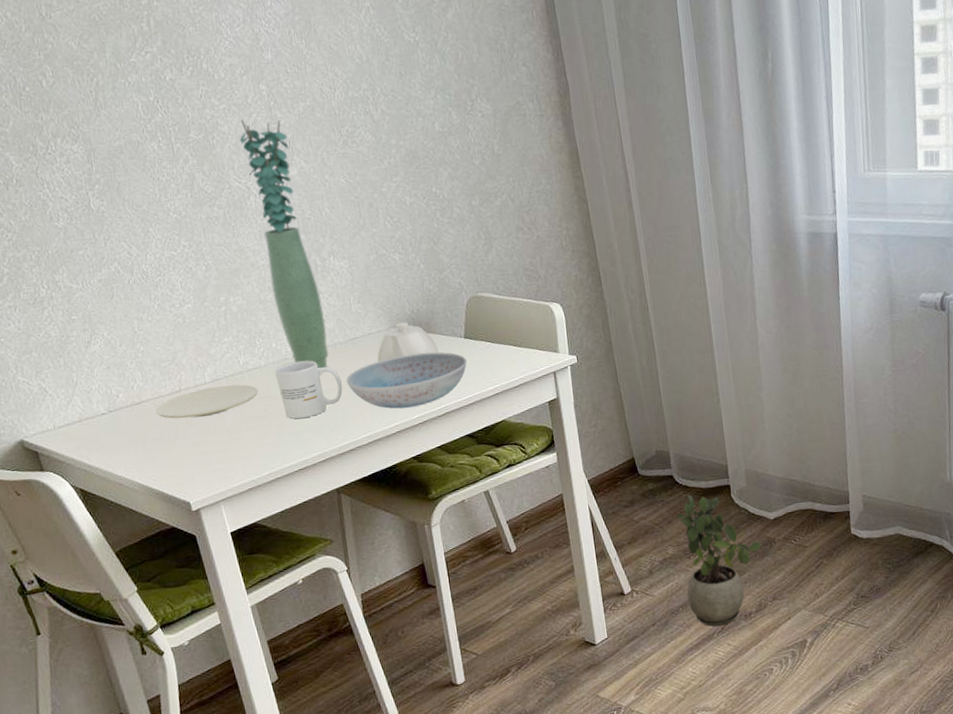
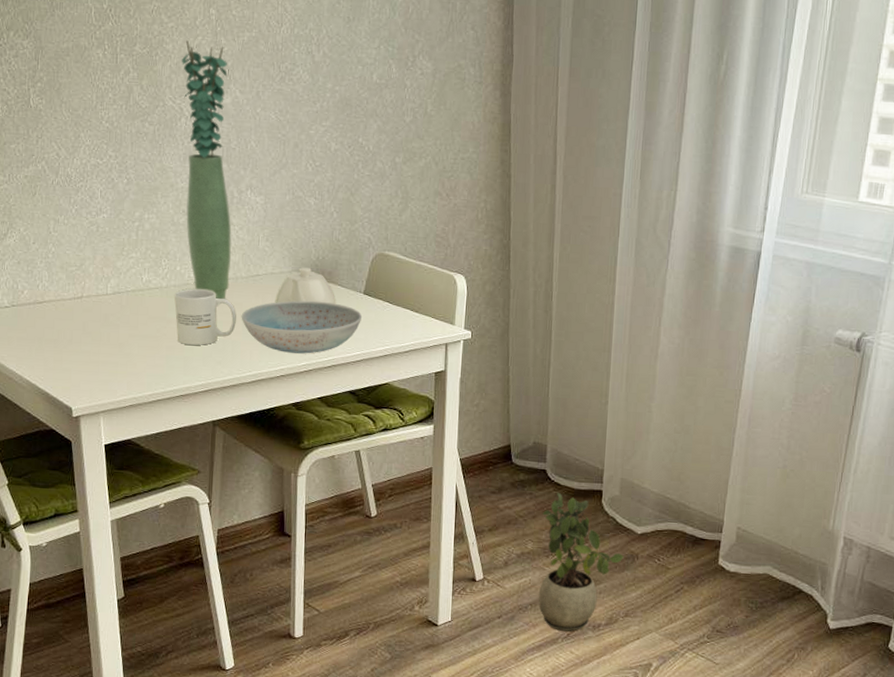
plate: present [155,384,258,419] -> none [55,299,155,327]

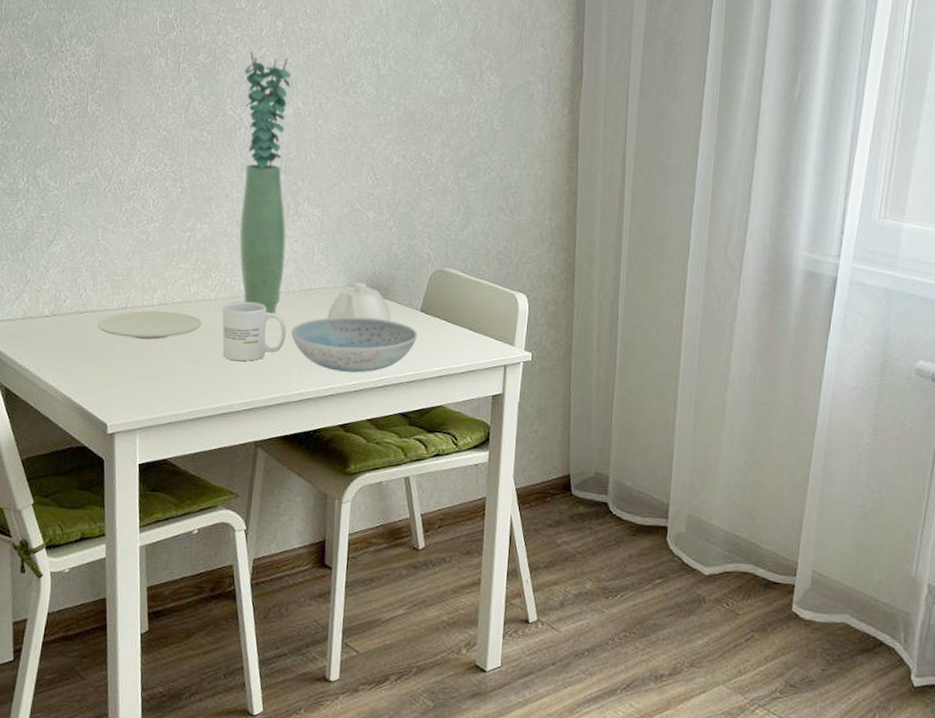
plate: none [55,299,155,327] -> present [97,310,202,340]
potted plant: present [538,492,624,632] -> none [595,527,690,683]

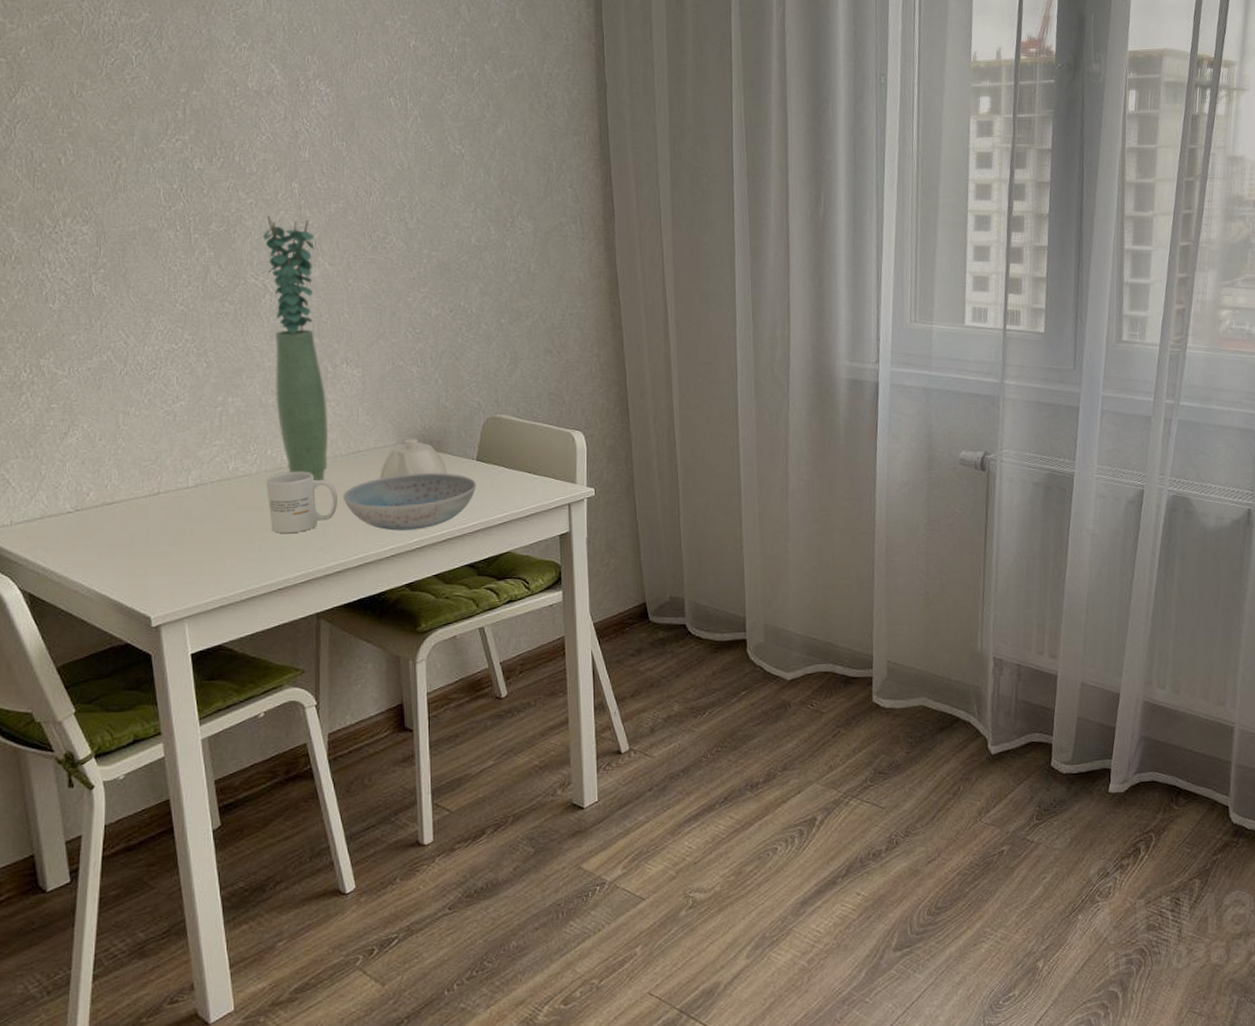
plate: present [97,310,202,340] -> none [127,491,245,524]

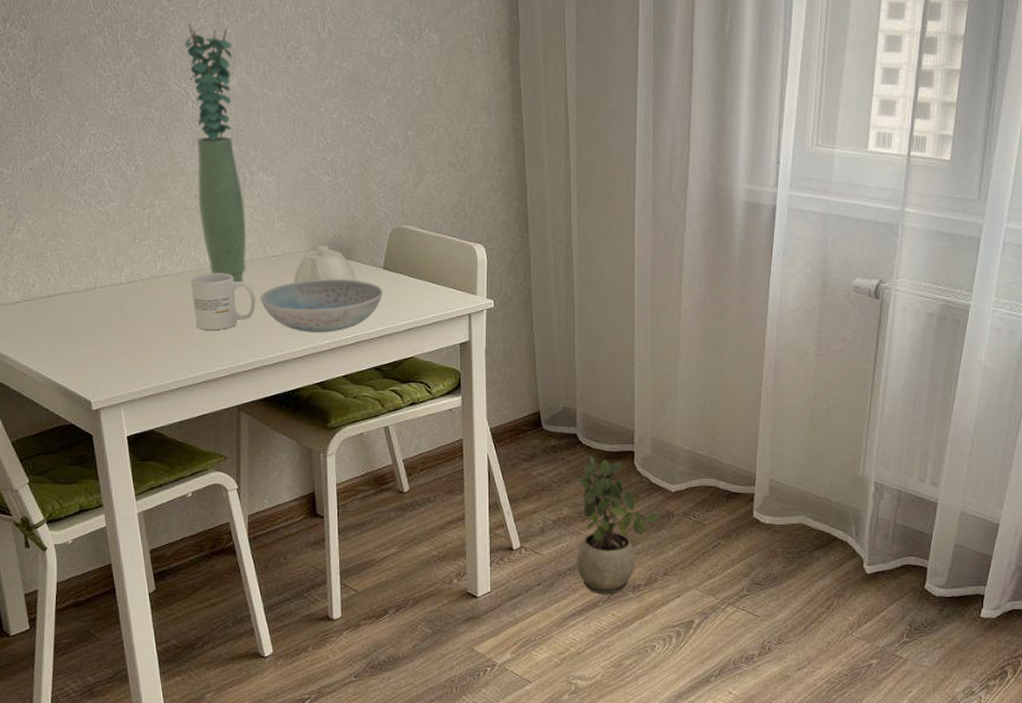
potted plant: none [685,646,775,796] -> present [575,455,659,595]

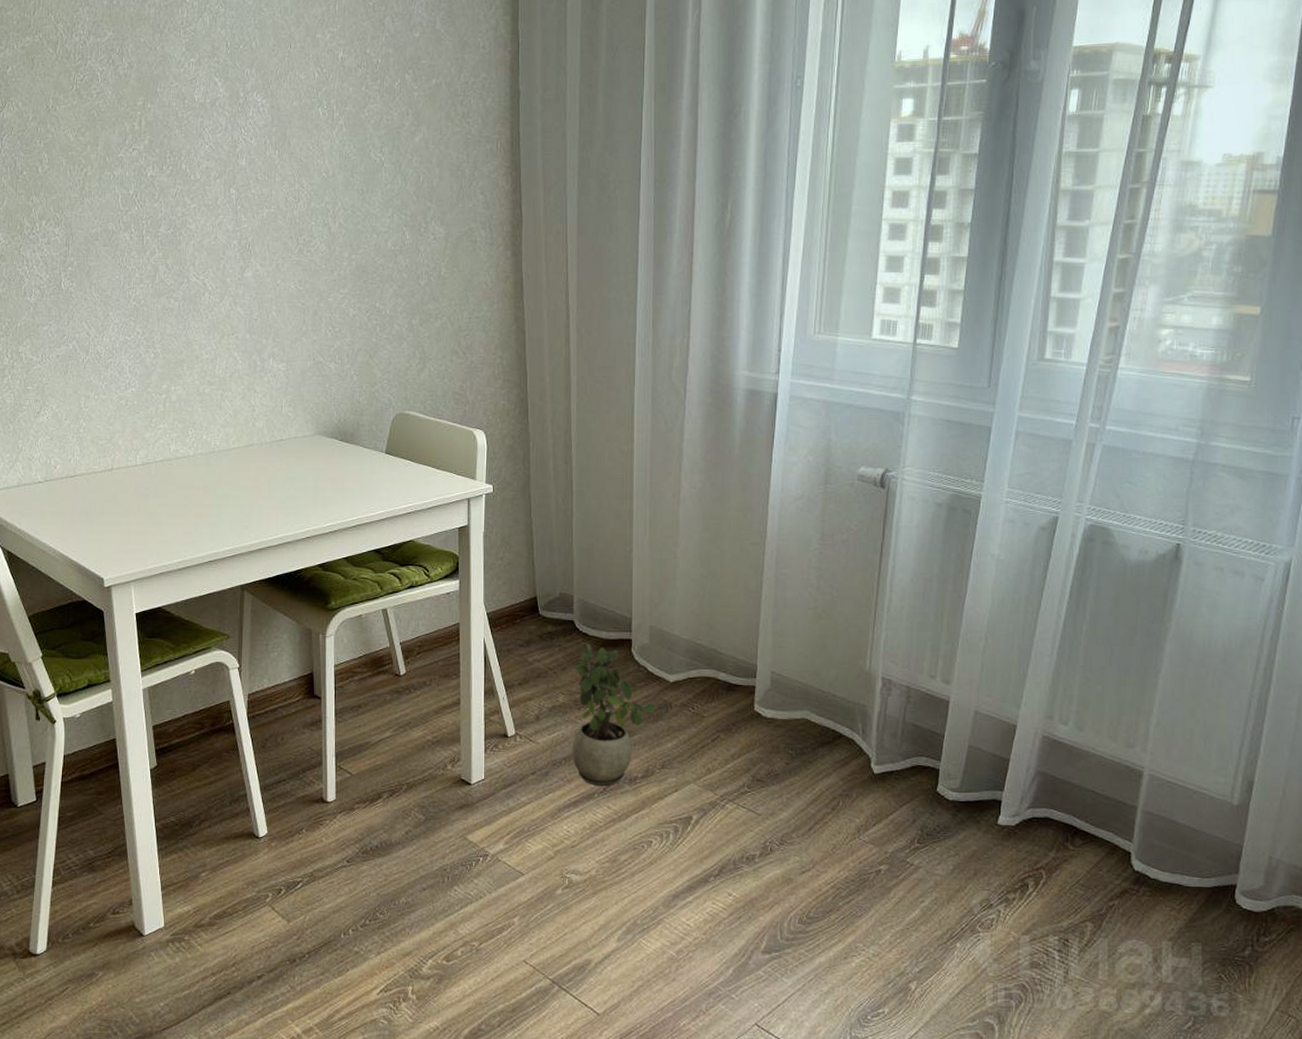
vase: present [185,24,246,283] -> none [204,220,255,466]
mug: present [191,273,255,331] -> none [201,456,262,512]
dish: present [260,278,382,332] -> none [266,462,384,515]
teapot: present [293,246,356,283] -> none [299,430,359,466]

